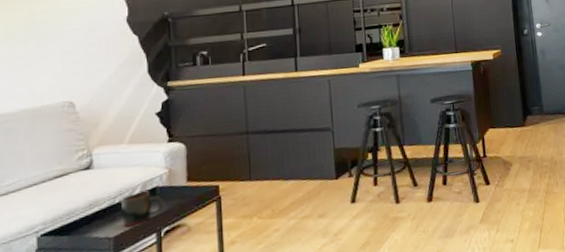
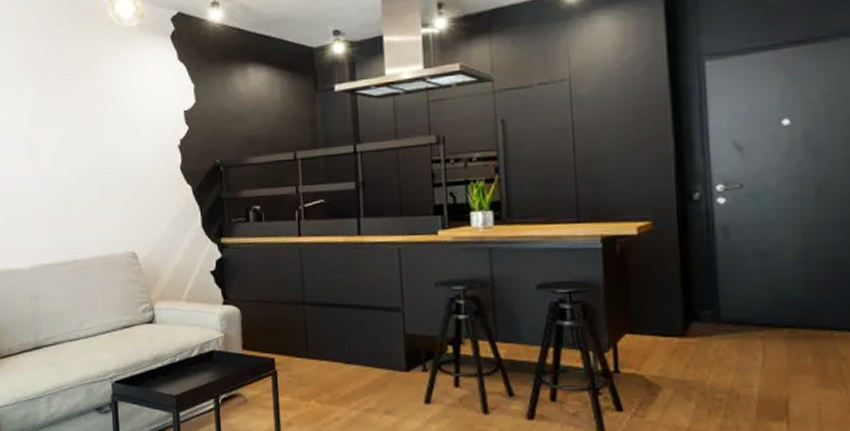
mug: present [120,191,164,227] -> none [181,354,220,387]

